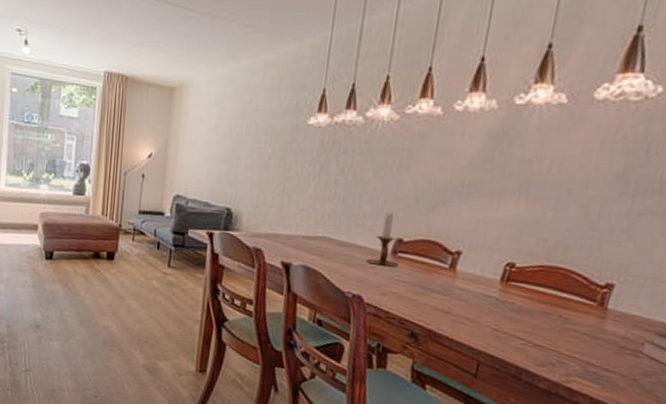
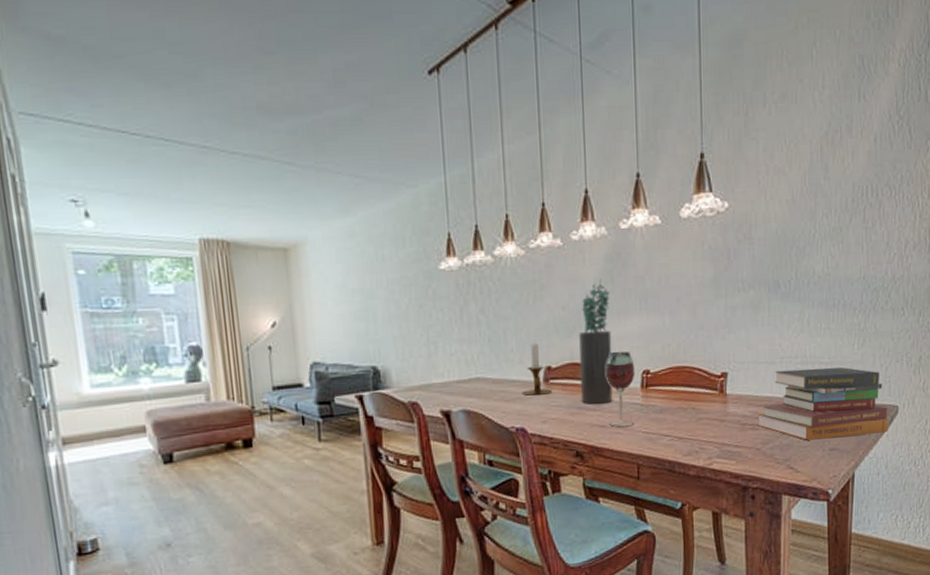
vase: none [428,156,487,291] -> present [579,279,613,406]
wineglass: none [455,236,499,320] -> present [606,351,635,428]

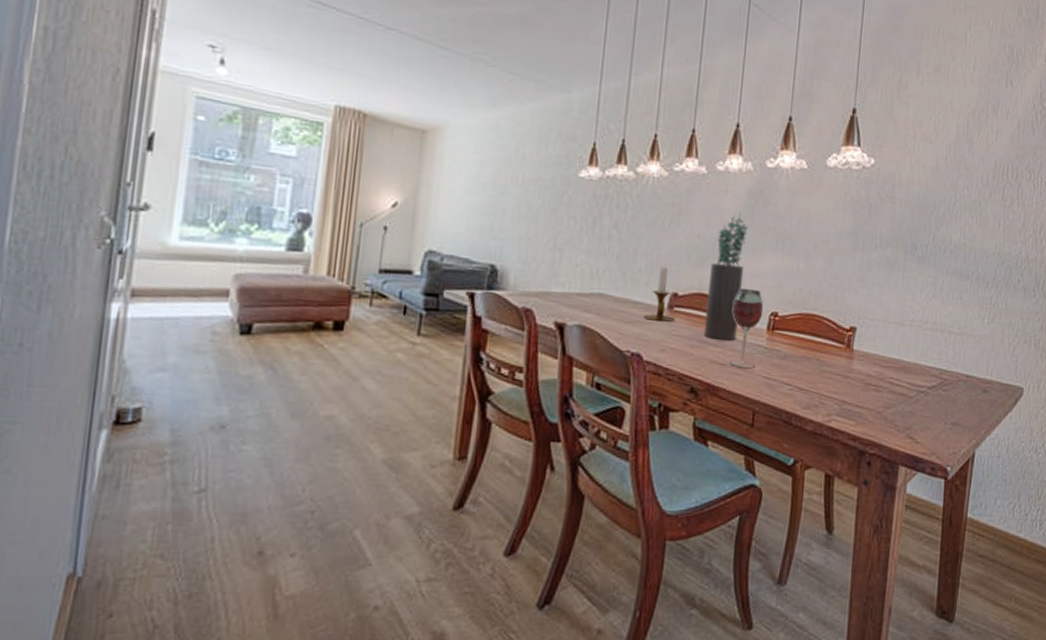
books: present [757,367,889,440] -> none [881,333,1013,414]

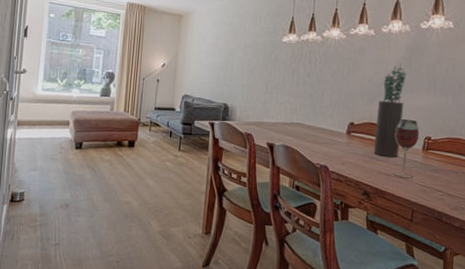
candlestick: present [643,266,675,322] -> none [329,103,352,143]

